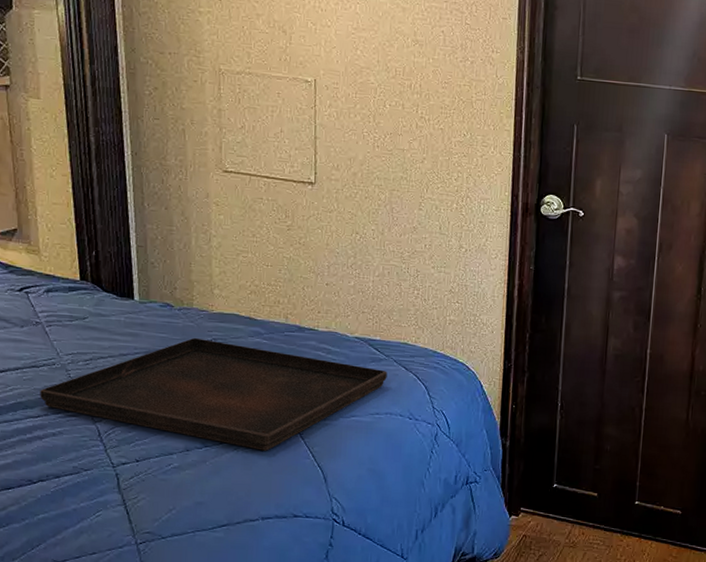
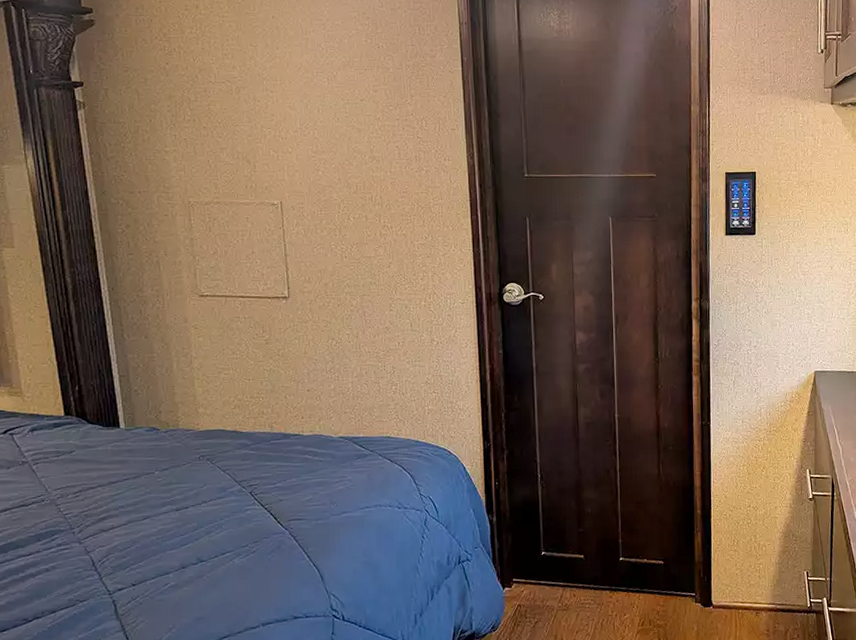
serving tray: present [40,337,387,451] -> none [30,457,374,558]

